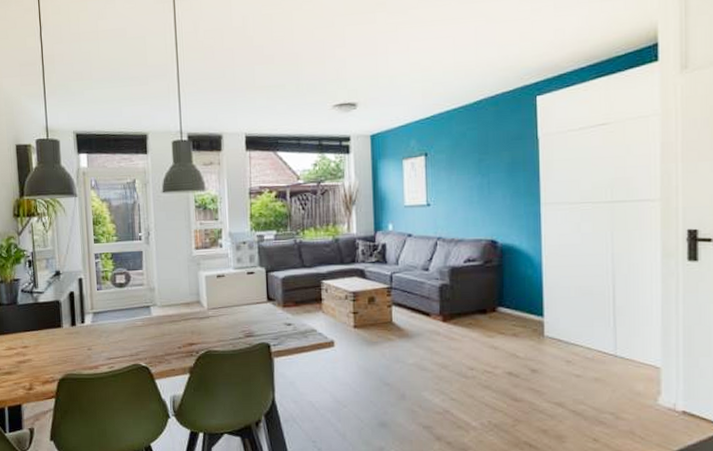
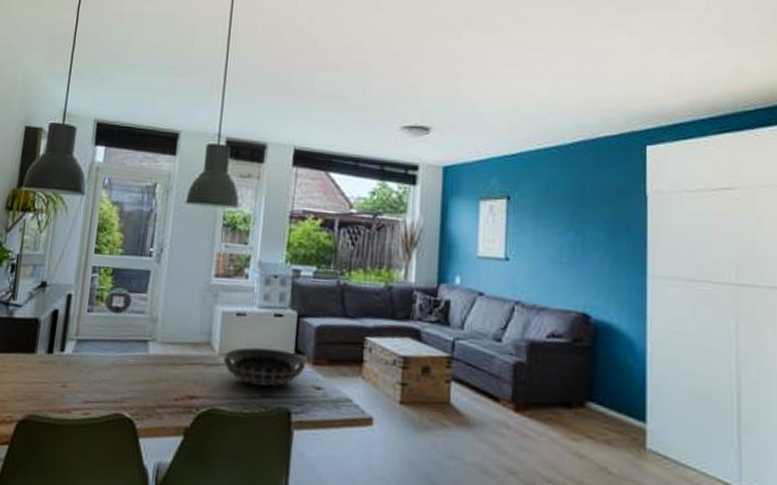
decorative bowl: none [211,299,278,328] -> present [223,347,306,386]

